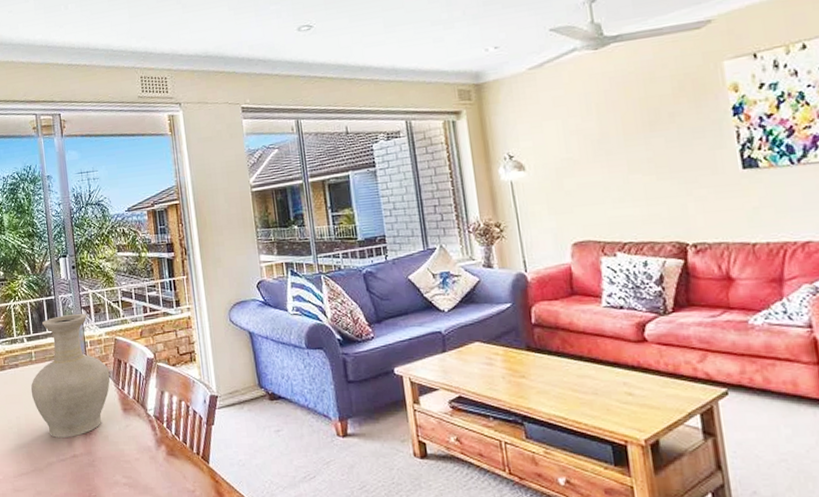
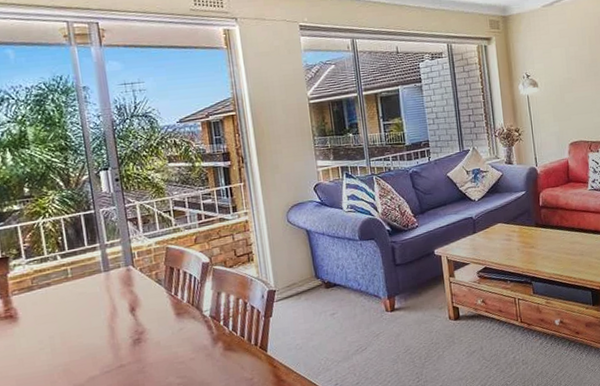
vase: present [30,313,111,438] -> none [66,225,162,352]

